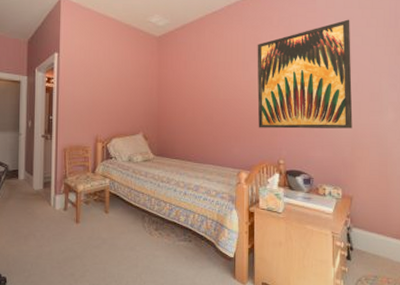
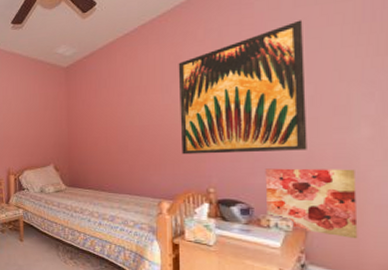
wall art: none [322,143,386,205] -> present [265,168,358,239]

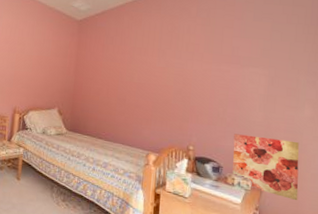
wall art: present [178,20,307,155] -> none [170,14,270,122]

